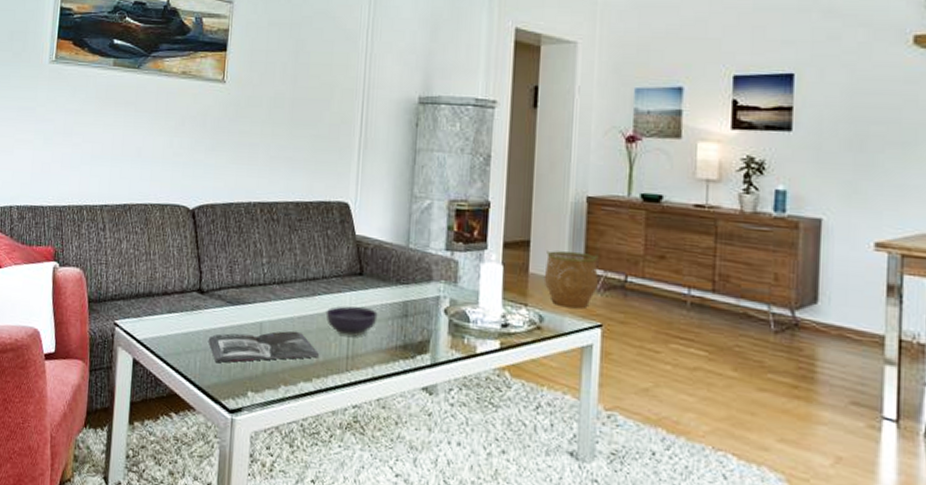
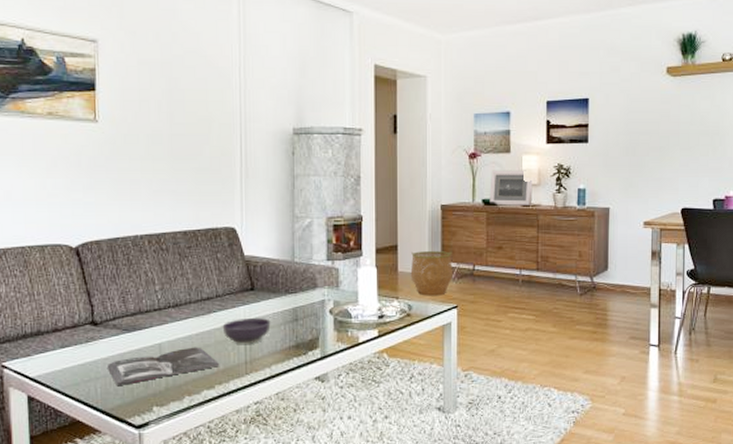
picture frame: none [650,158,711,207] -> present [489,170,533,206]

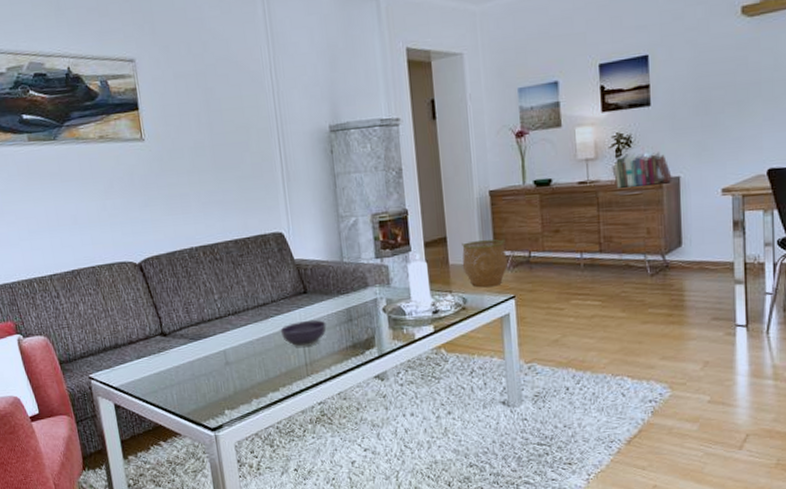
magazine: present [108,347,219,387] -> none [180,351,281,392]
picture frame: present [489,170,533,206] -> none [541,144,589,186]
books: none [554,183,603,213] -> present [614,150,672,188]

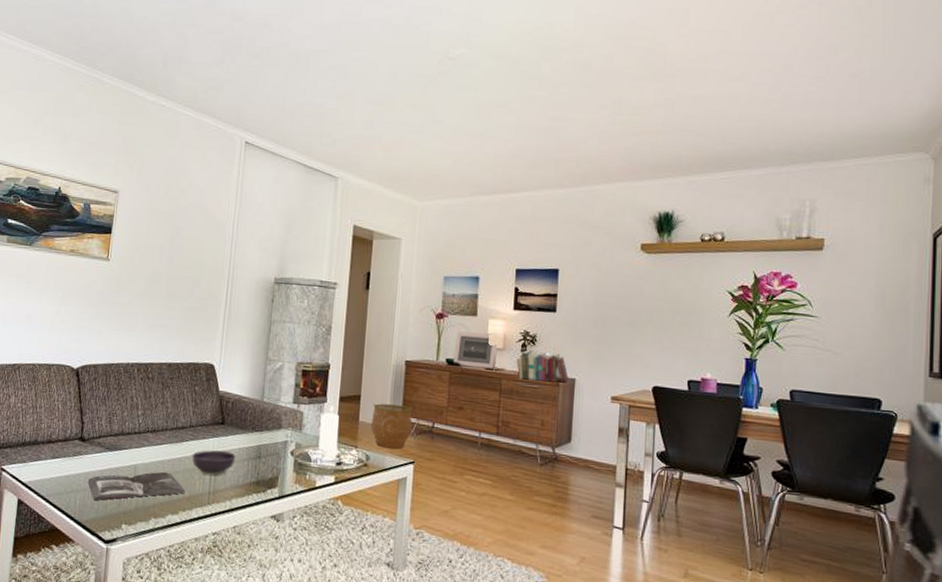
magazine: none [180,351,281,392] -> present [88,471,185,501]
picture frame: none [541,144,589,186] -> present [453,331,498,369]

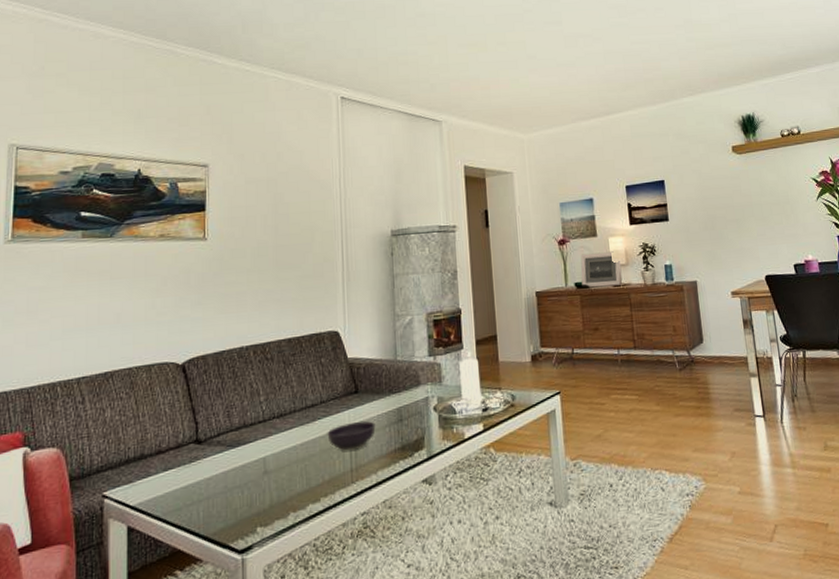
magazine: present [88,471,185,501] -> none [211,457,324,508]
basket: present [370,403,412,450] -> none [511,336,553,385]
books: present [518,350,569,383] -> none [642,258,691,291]

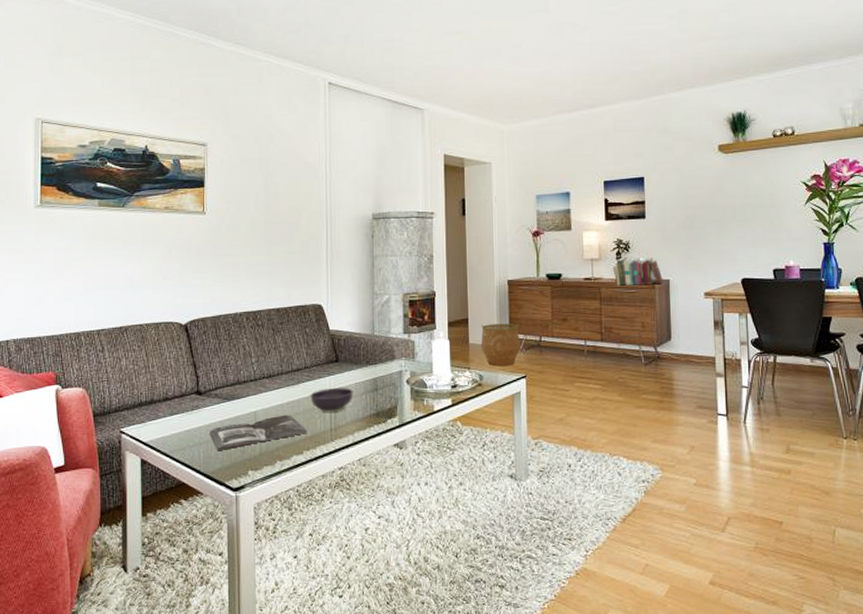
magazine: none [211,457,324,508] -> present [210,414,307,451]
basket: none [511,336,553,385] -> present [480,323,521,367]
picture frame: present [580,251,622,288] -> none [553,246,594,280]
books: none [642,258,691,291] -> present [615,256,663,286]

